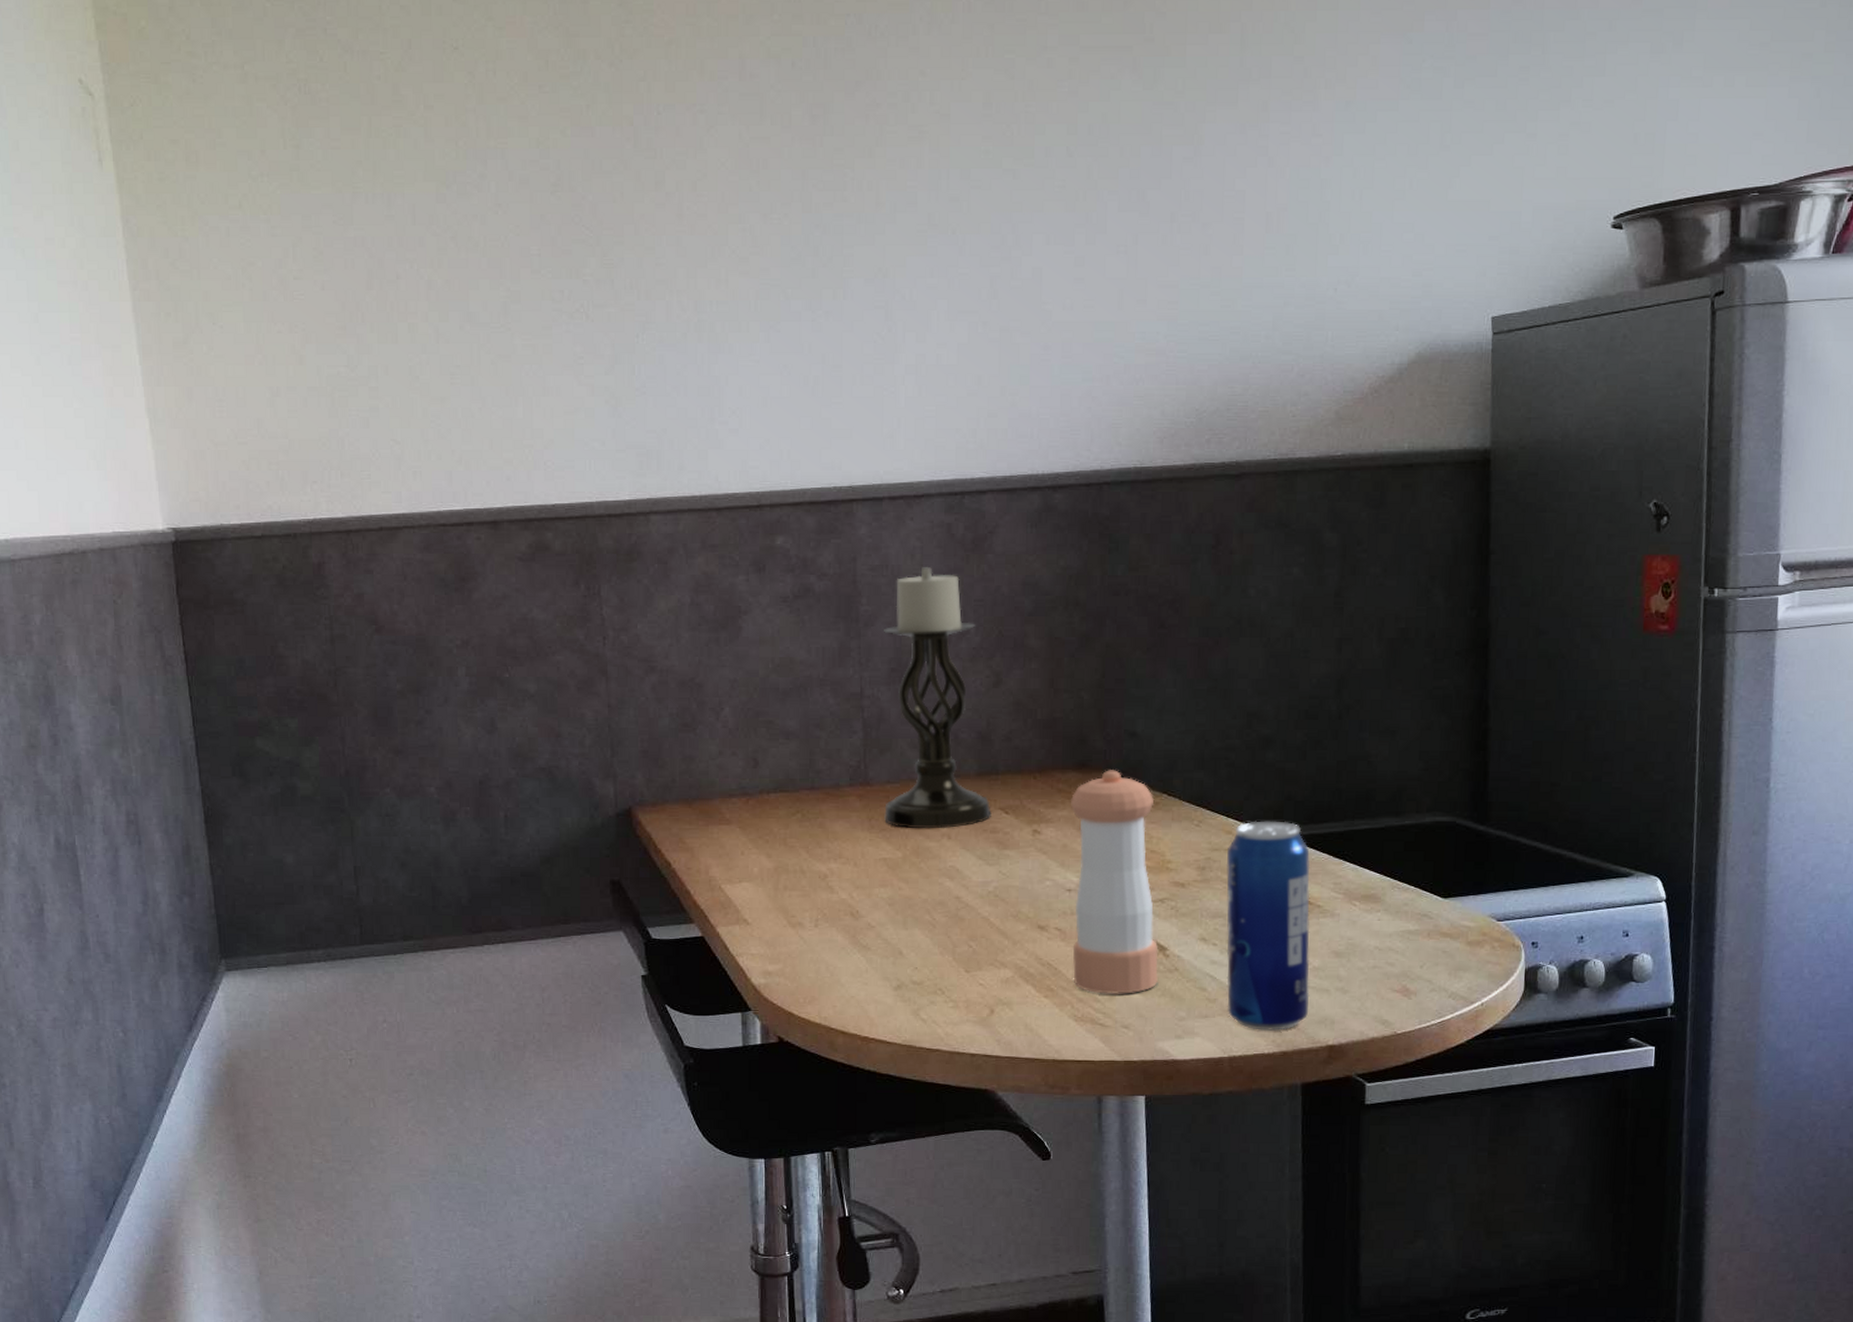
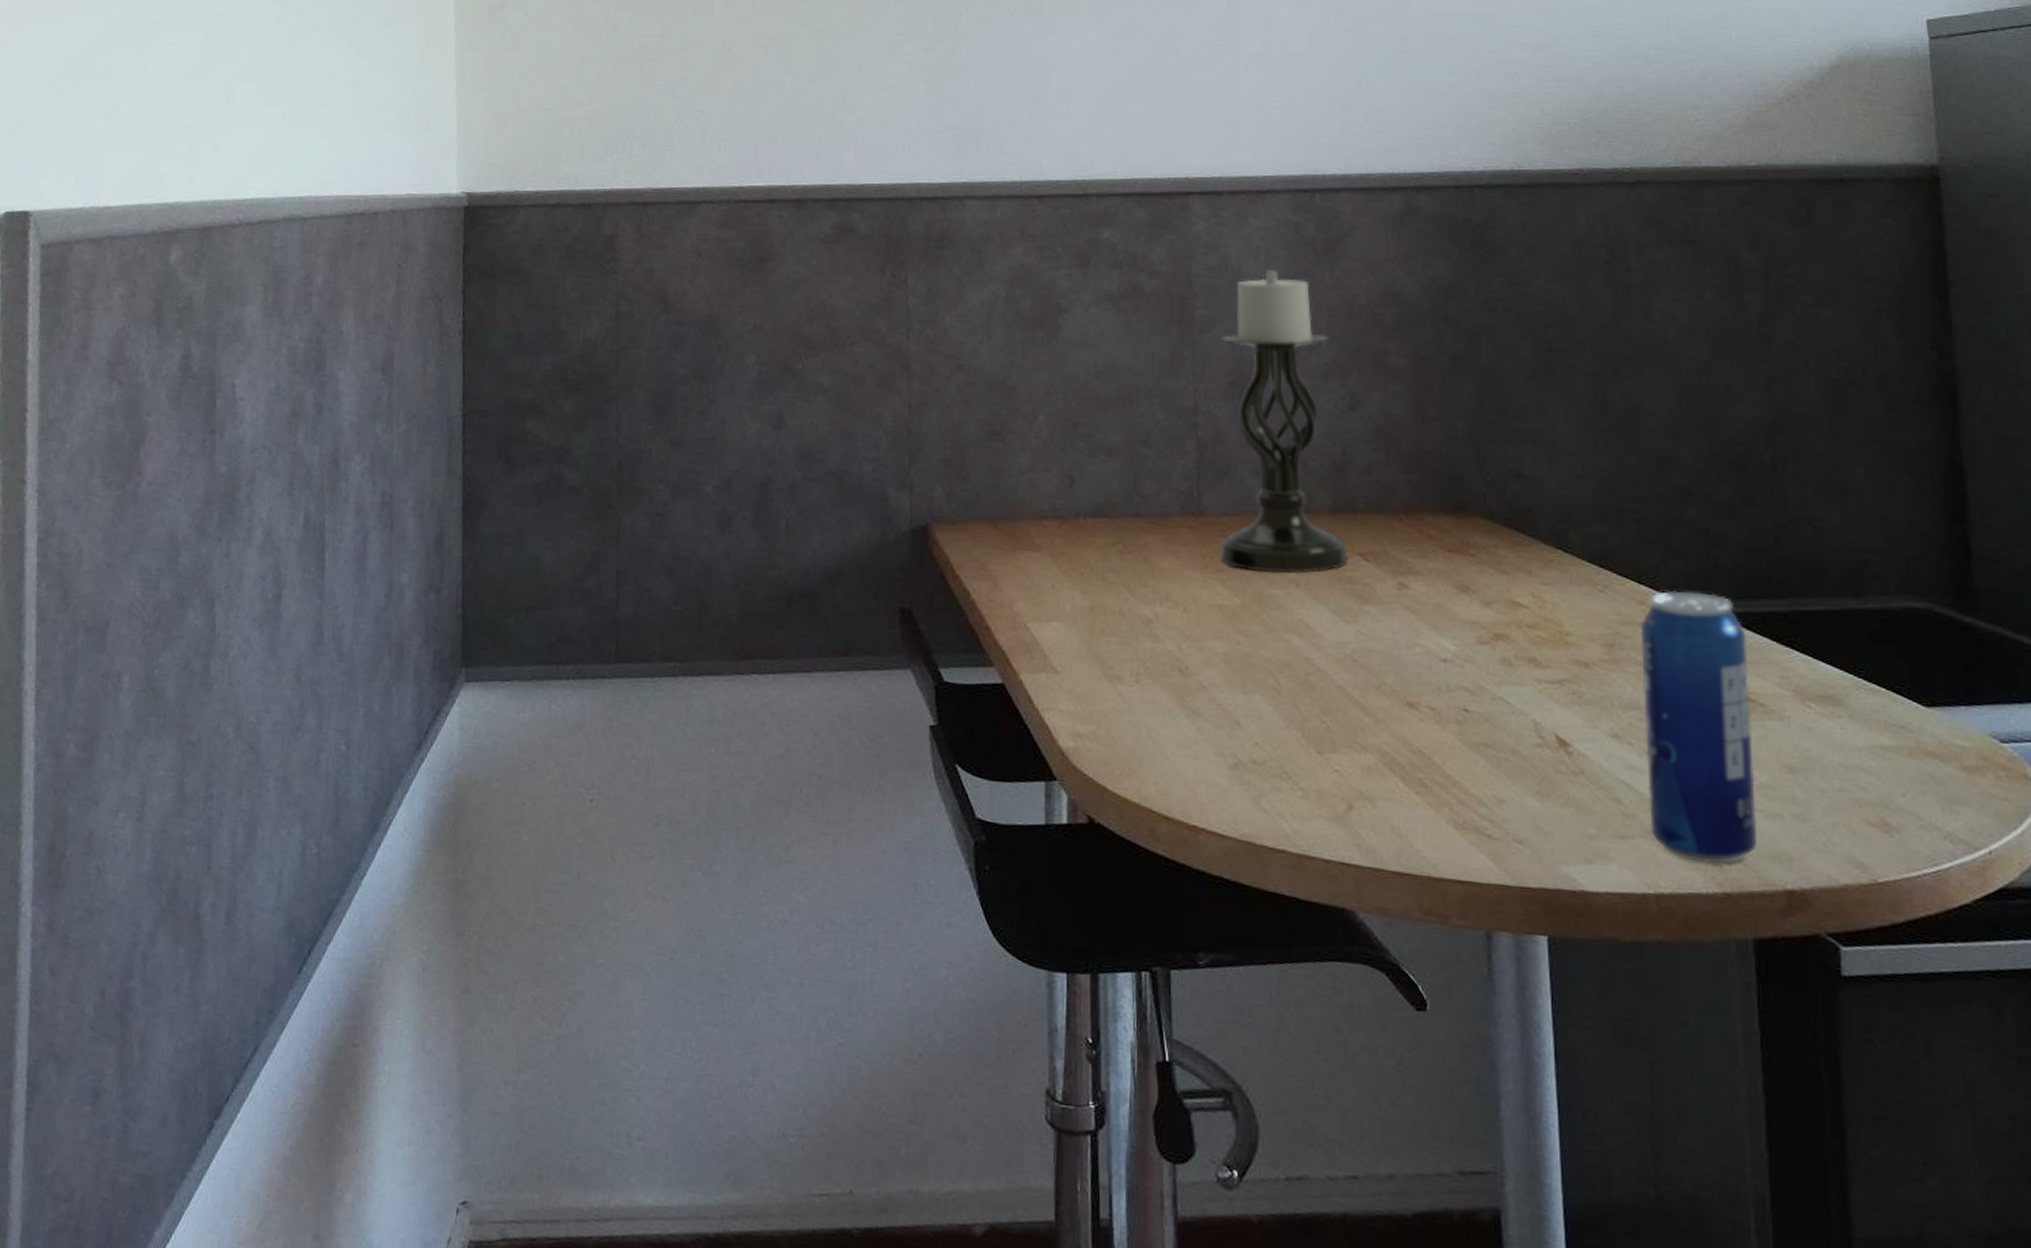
pepper shaker: present [1070,770,1159,995] -> none [1443,516,1560,799]

